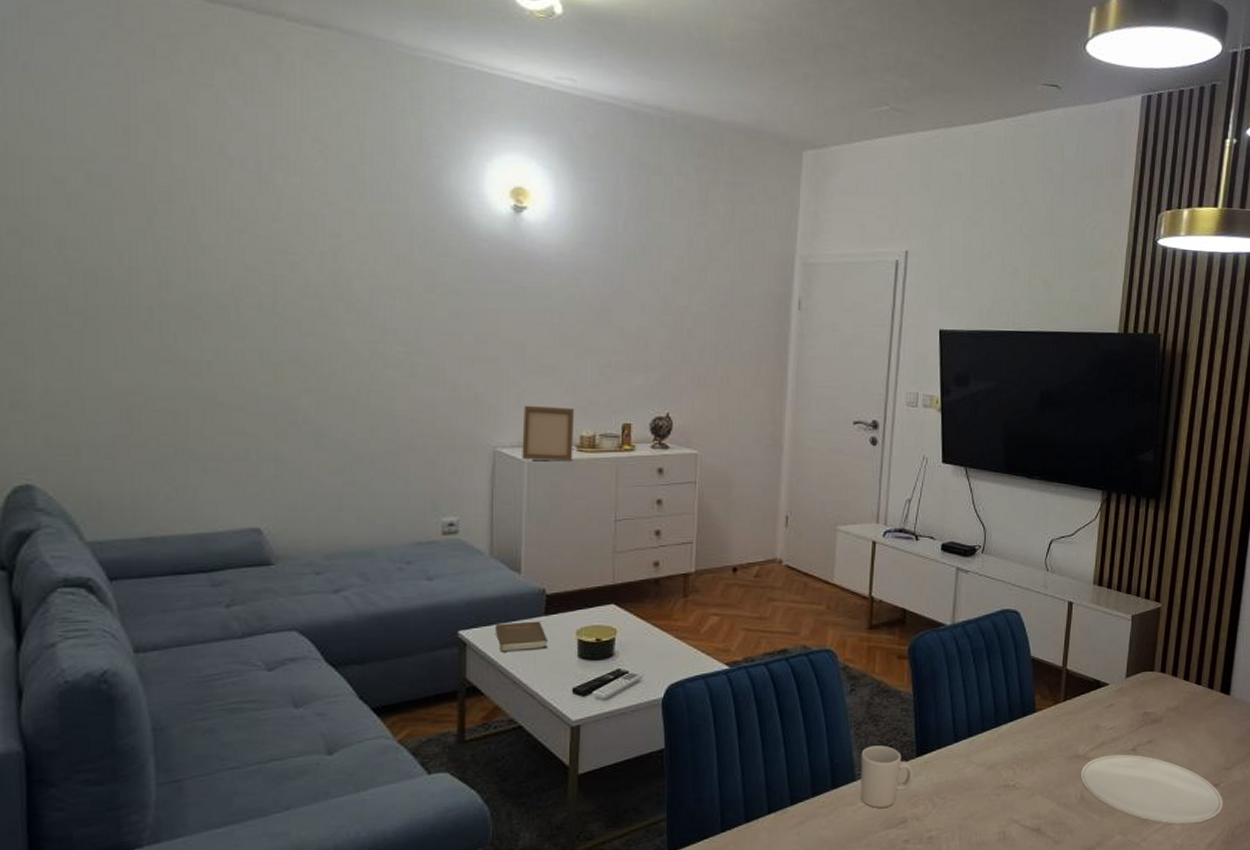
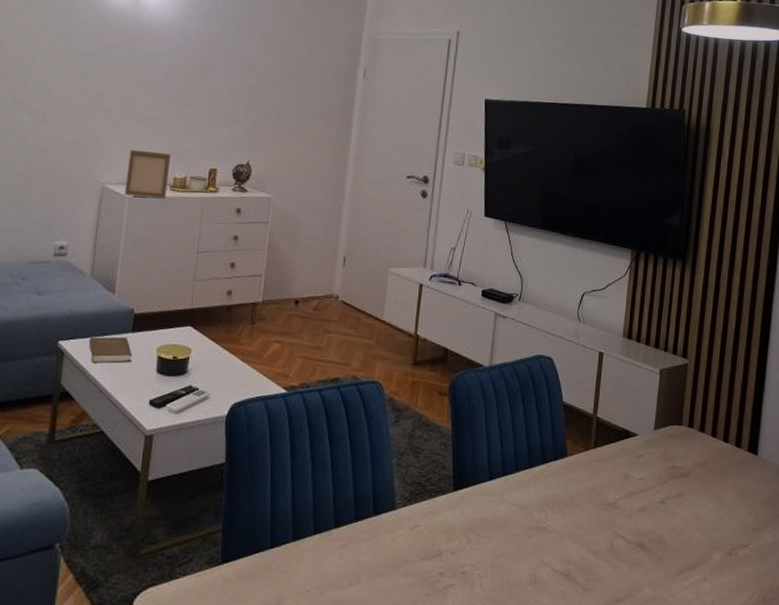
mug: present [860,745,914,808] -> none [399,477,451,538]
plate: present [1081,754,1223,825] -> none [610,505,753,584]

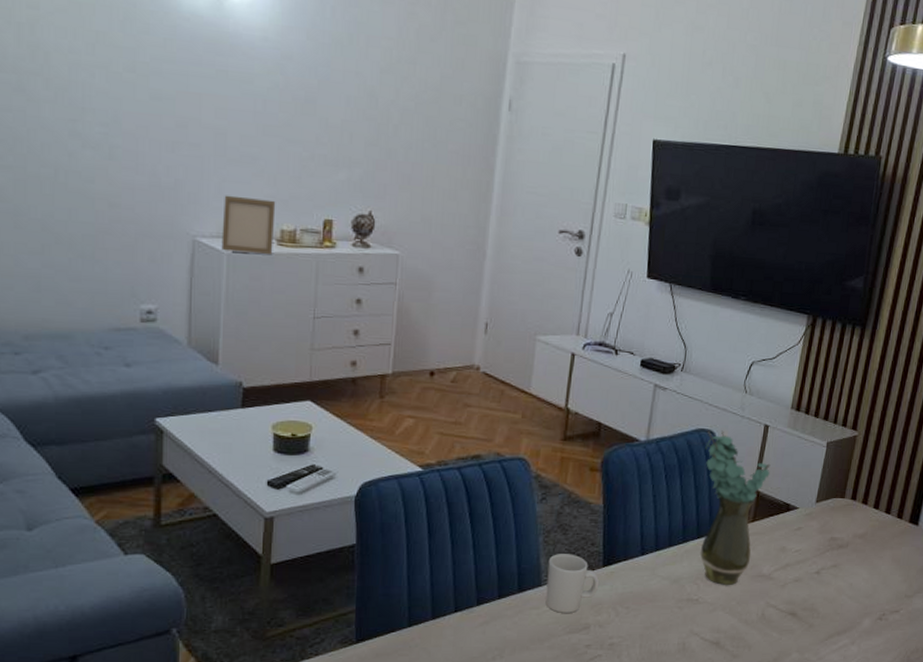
book: present [88,336,133,364] -> none [191,413,245,442]
mug: none [399,477,451,538] -> present [545,554,600,613]
vase: none [545,357,608,513] -> present [699,430,771,585]

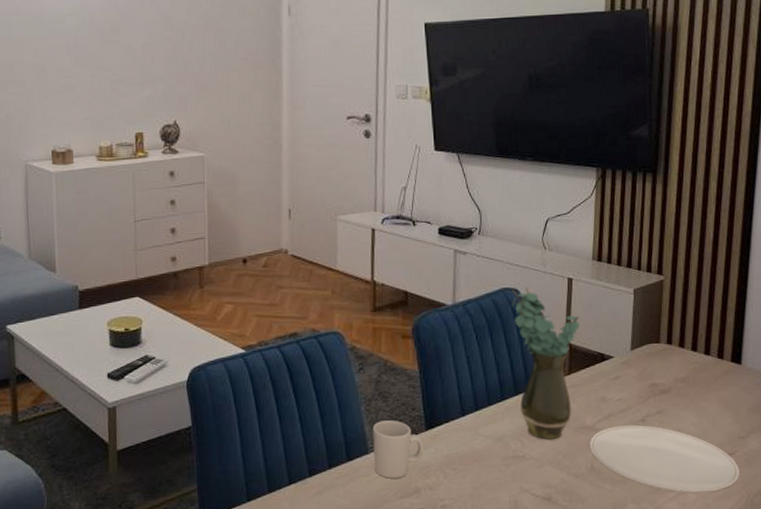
photo frame: present [221,195,276,256] -> none [48,121,94,171]
plate: none [763,576,902,647] -> present [590,425,740,493]

